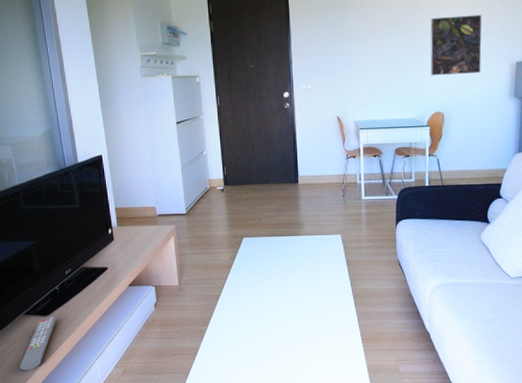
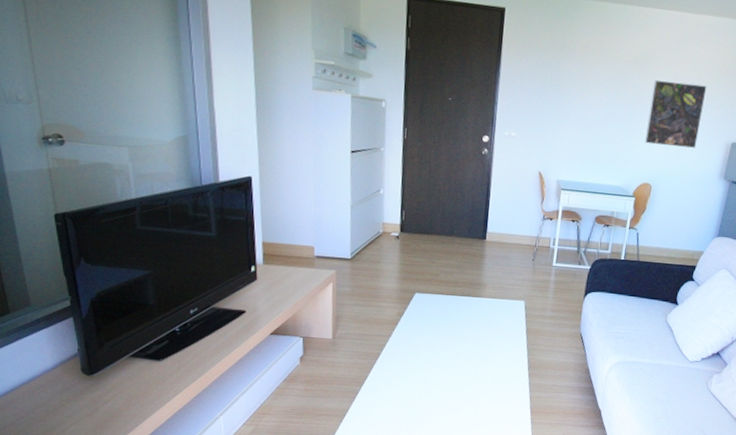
remote control: present [20,315,57,371] -> none [119,360,173,423]

